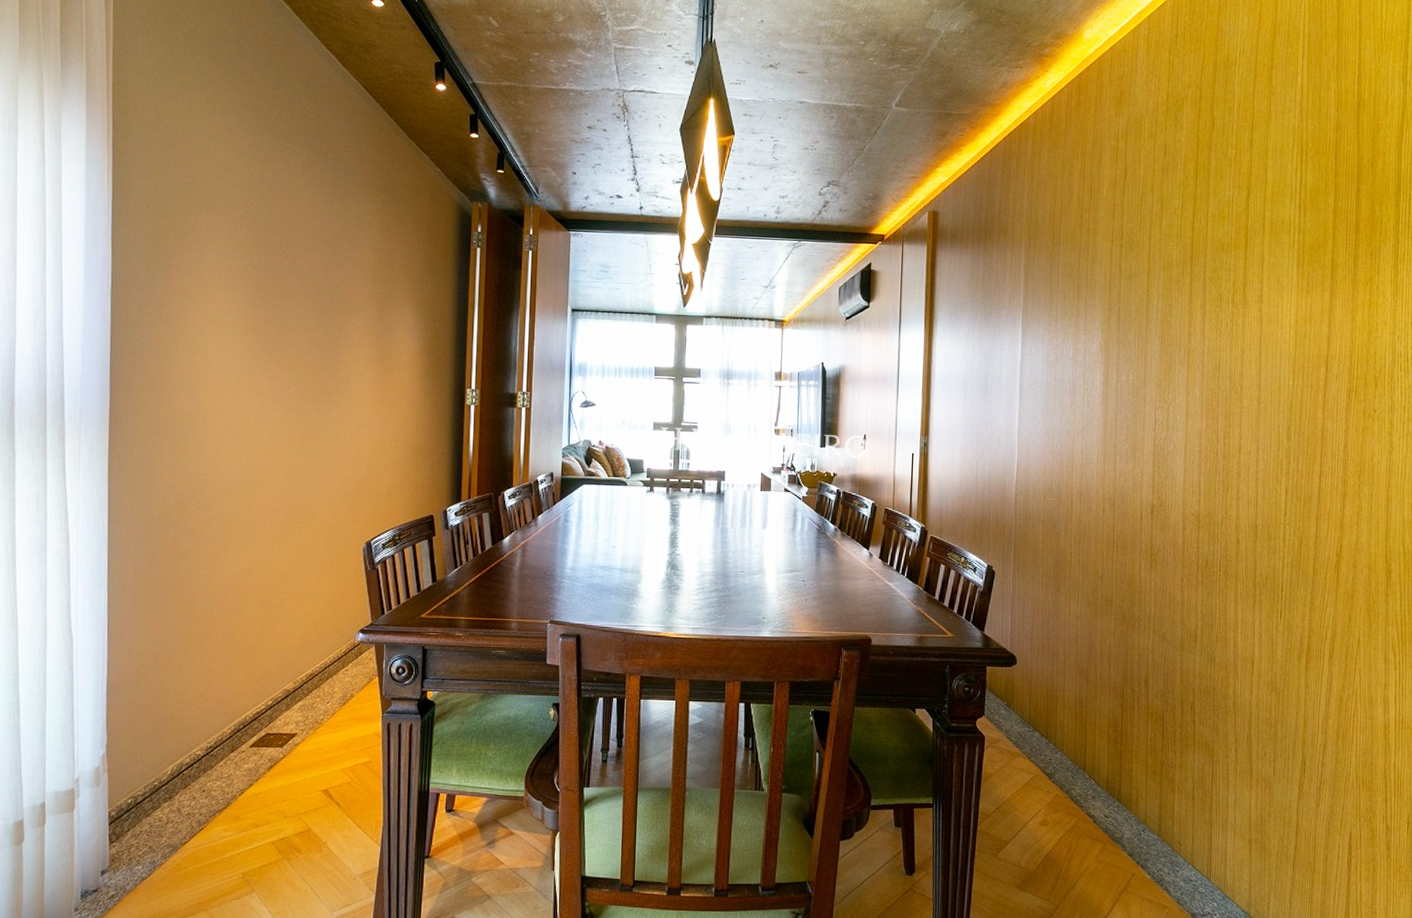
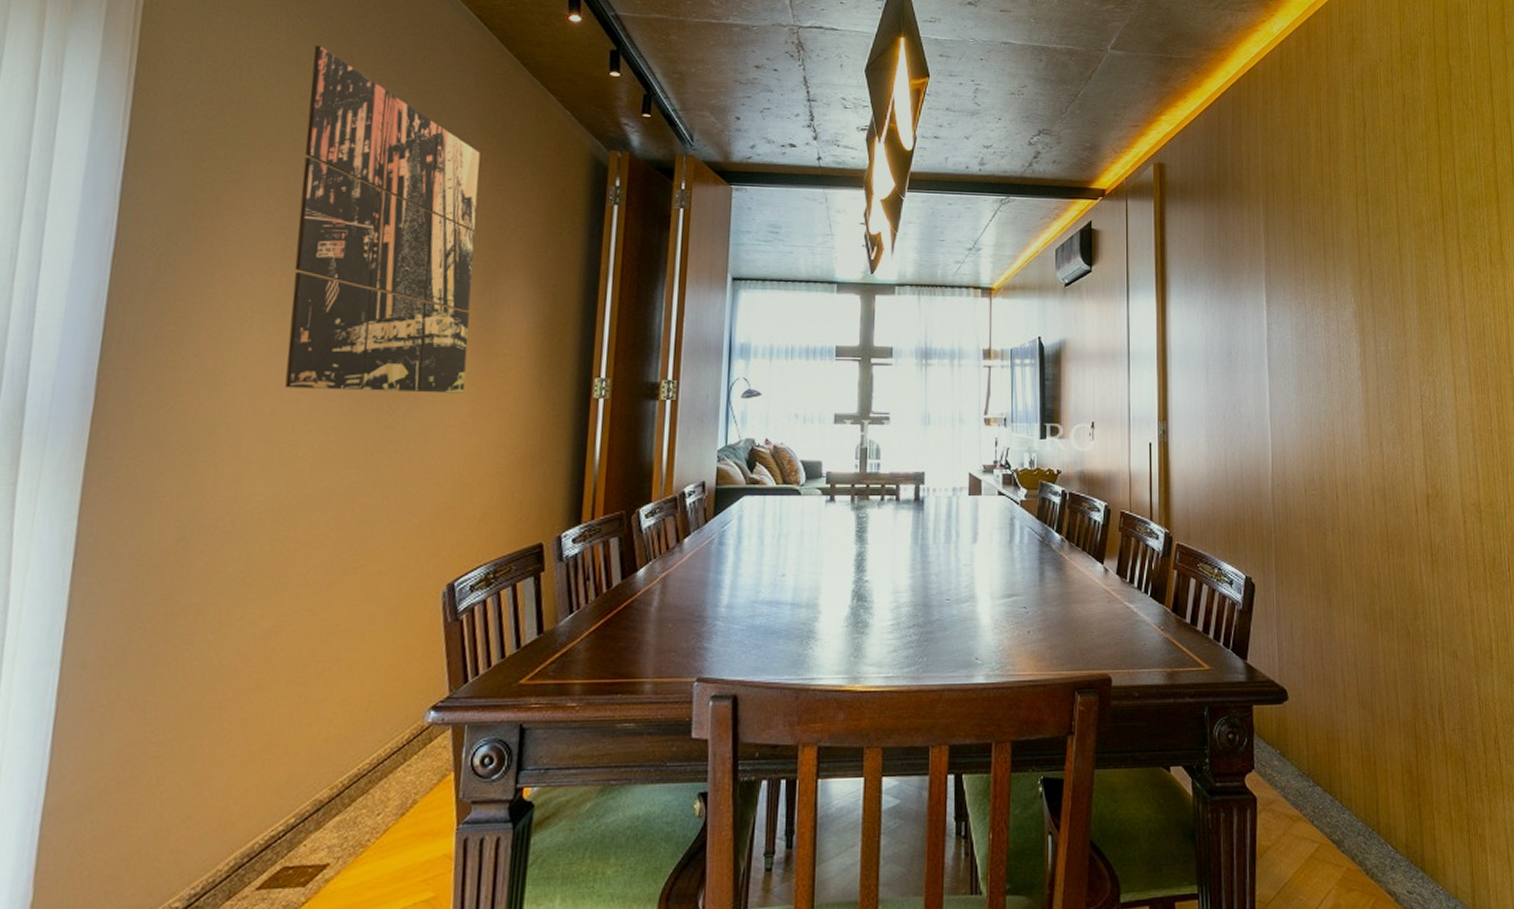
wall art: none [240,114,372,399] -> present [285,45,480,394]

